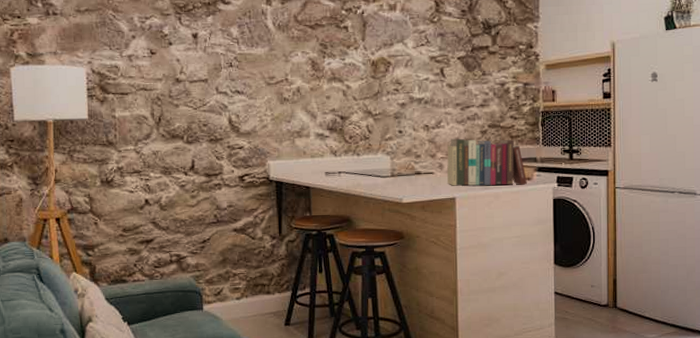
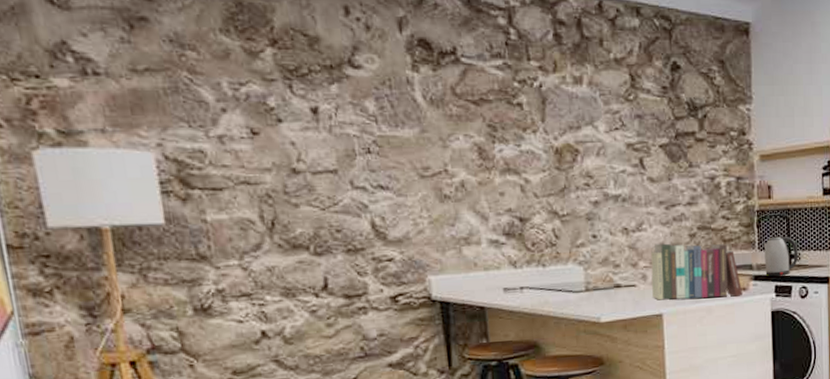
kettle: none [547,133,579,169] -> present [763,236,798,277]

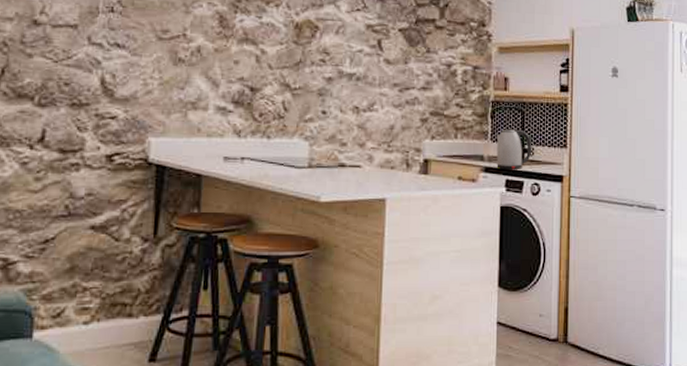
books: present [650,243,742,300] -> none [377,125,471,189]

